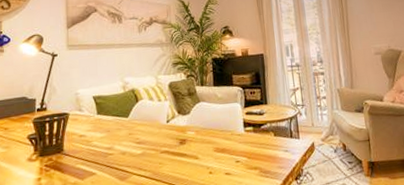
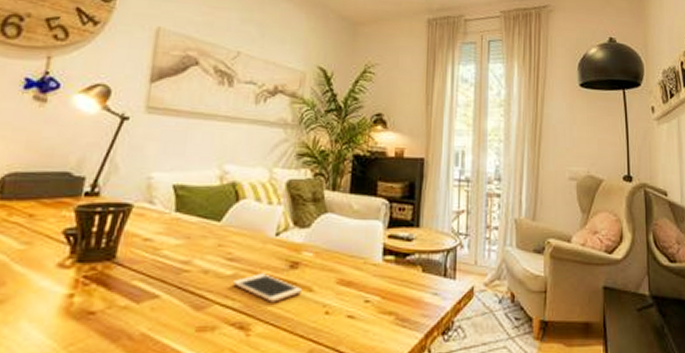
cell phone: none [142,150,192,170] -> present [232,273,303,303]

